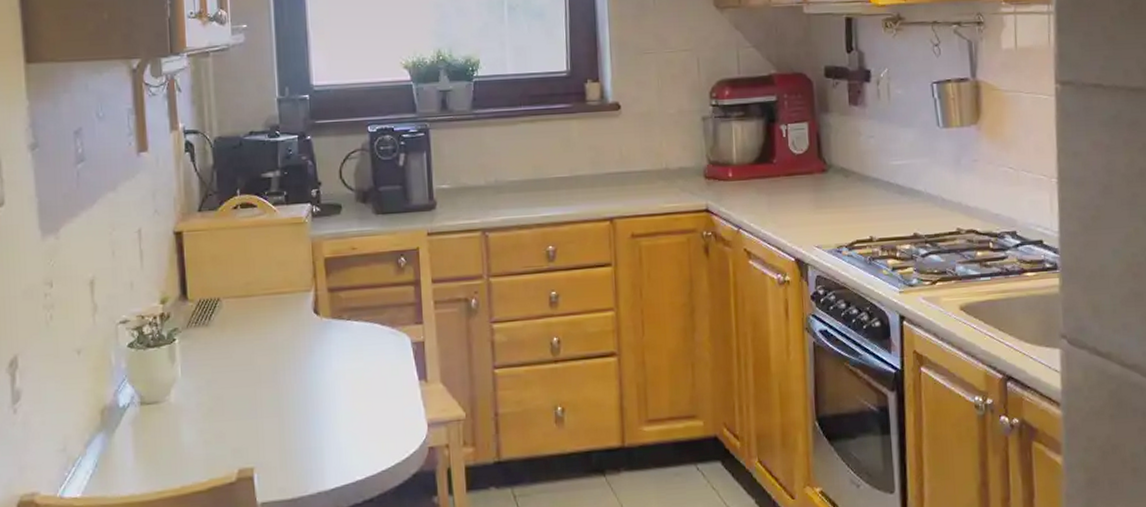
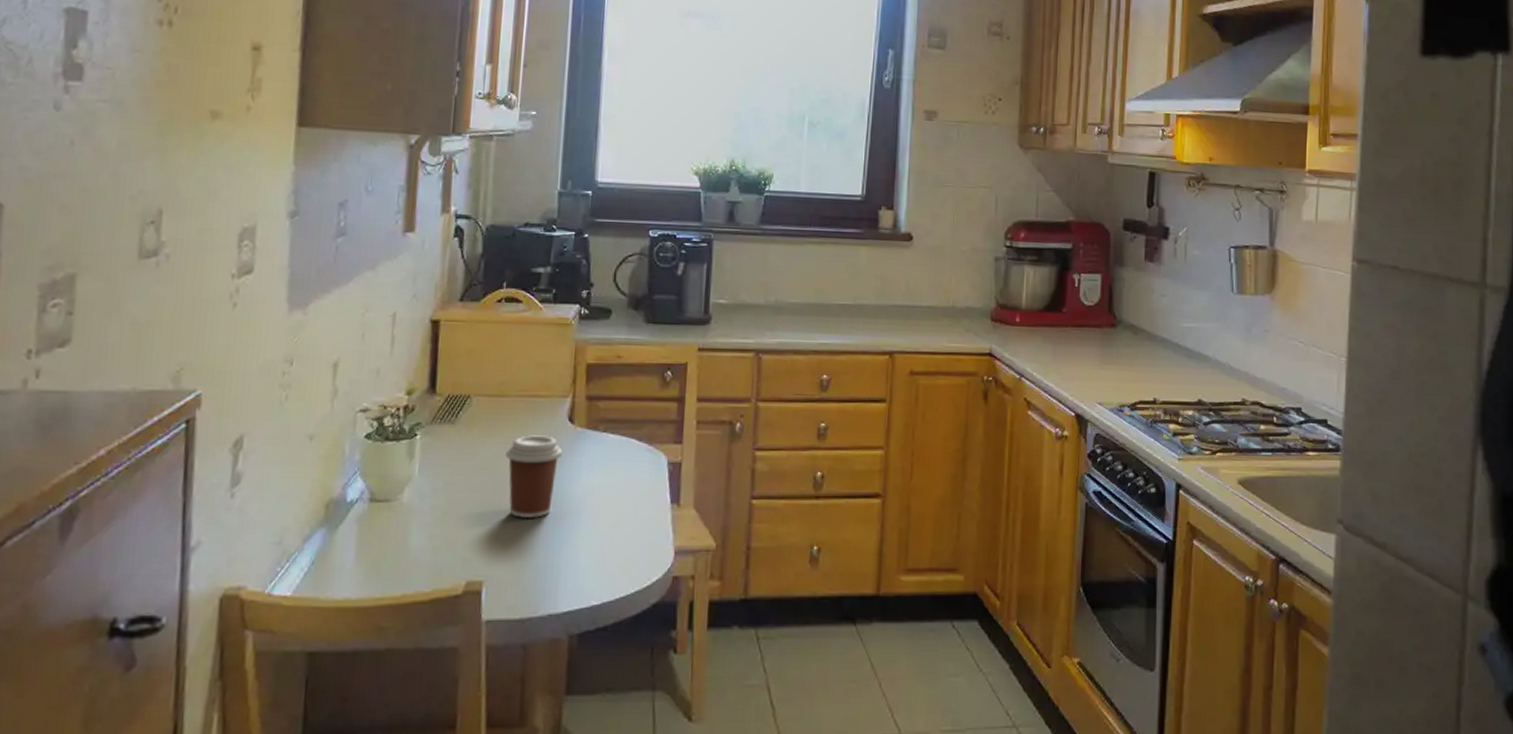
coffee cup: none [259,328,313,407] -> present [506,435,563,518]

